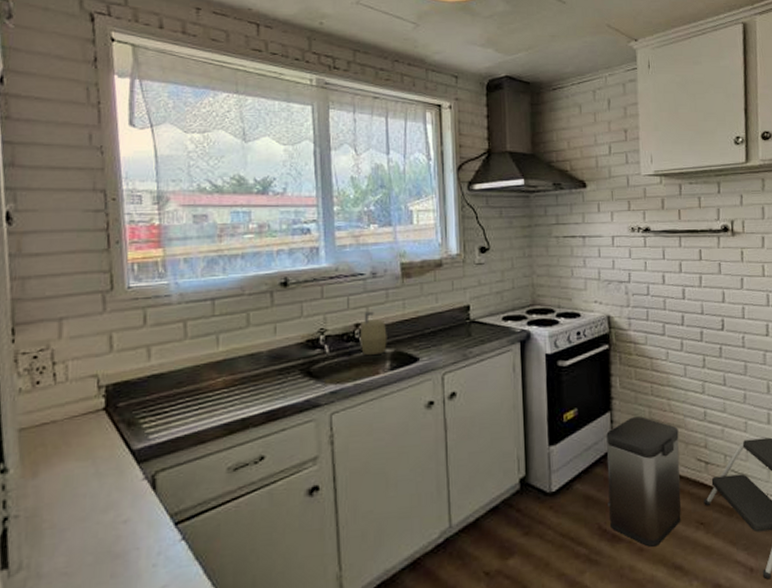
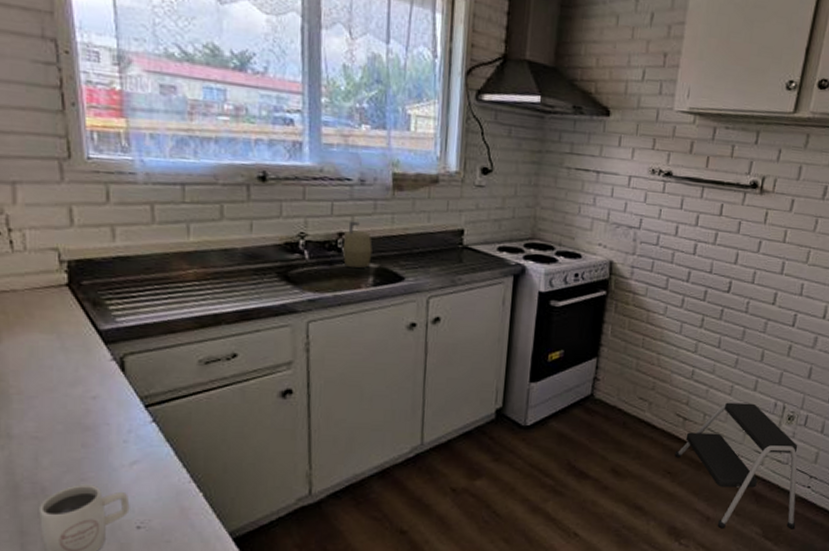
pedal bin: present [606,416,681,547] -> none [579,366,663,487]

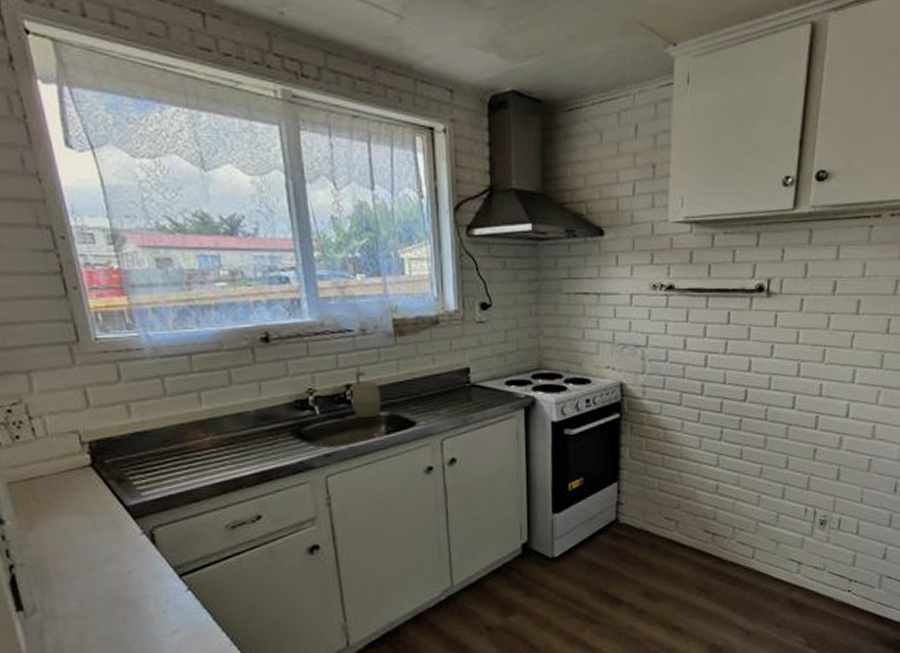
step stool: present [674,402,798,529] -> none [707,511,840,642]

